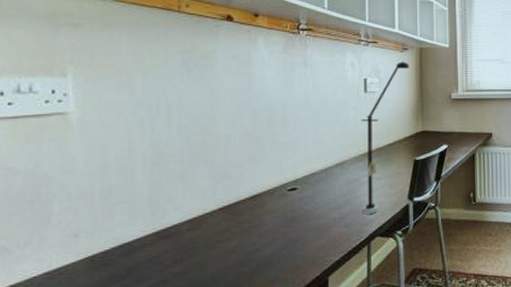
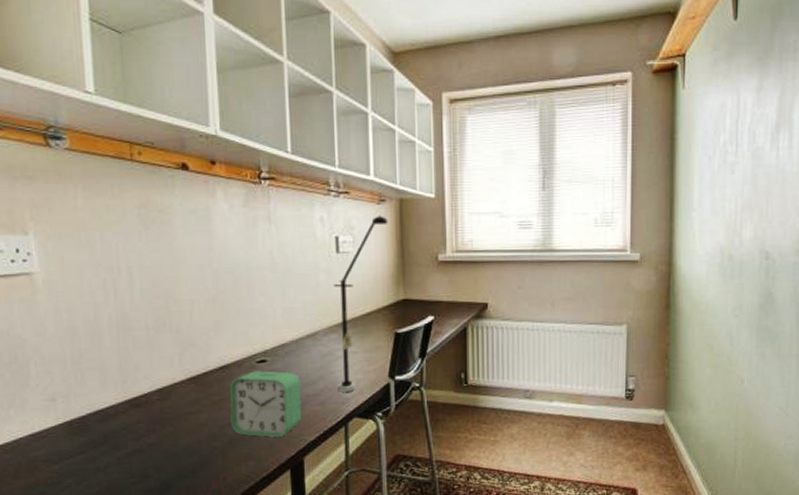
alarm clock: none [260,198,328,260] -> present [230,371,302,437]

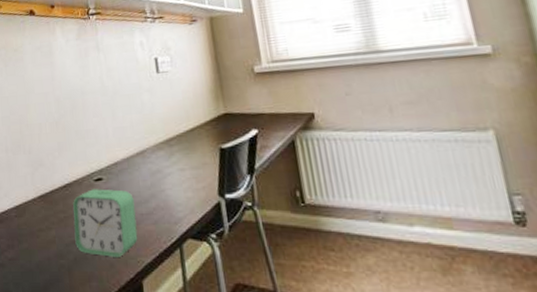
desk lamp: present [333,216,388,392] -> none [156,35,201,211]

